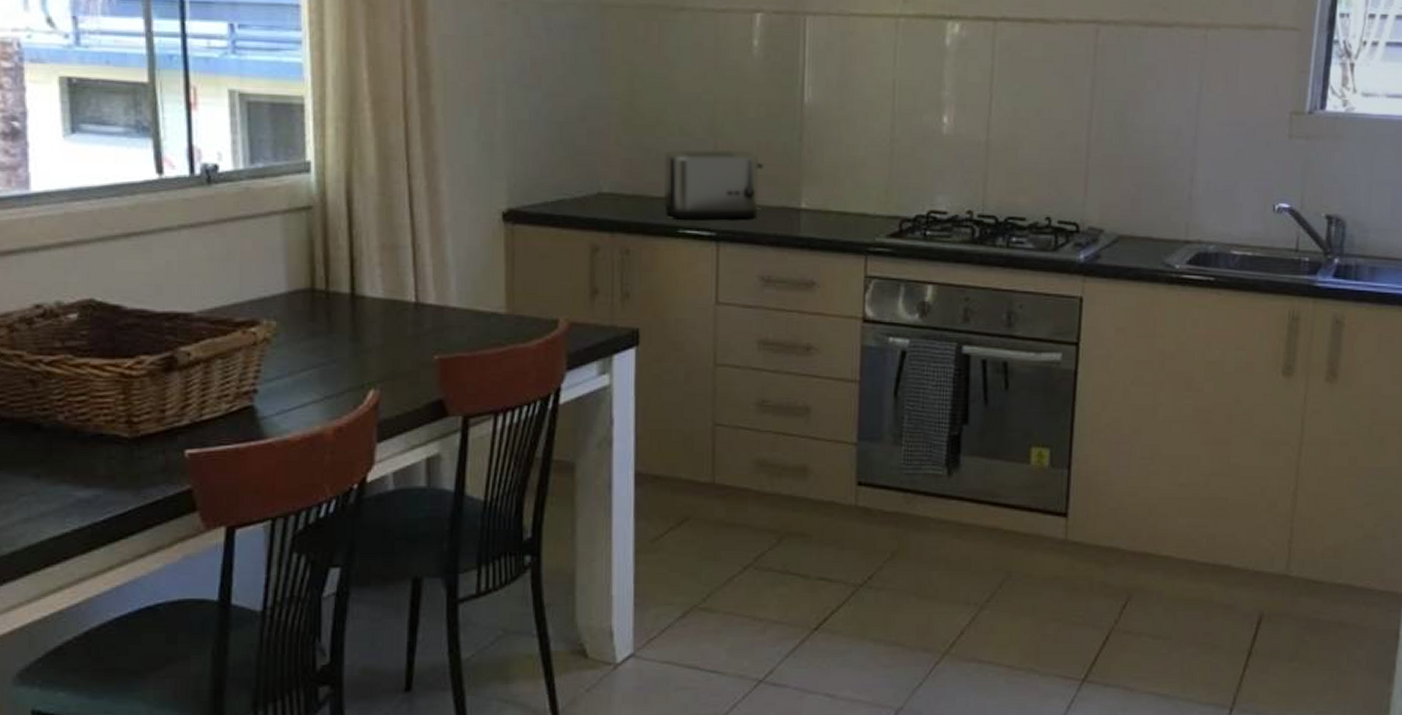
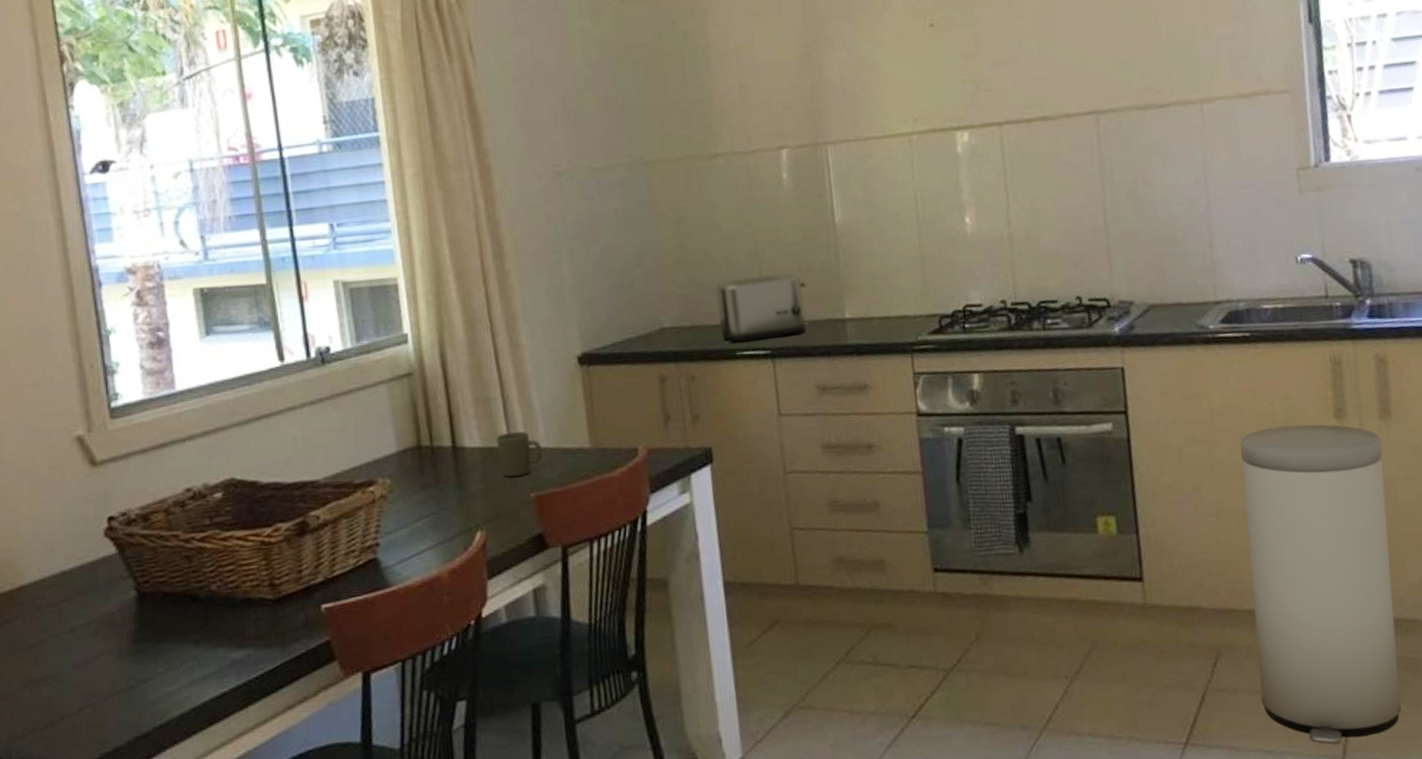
mug: none [401,285,453,336] -> present [496,431,543,478]
pedal bin: none [1163,377,1323,694] -> present [1240,424,1401,745]

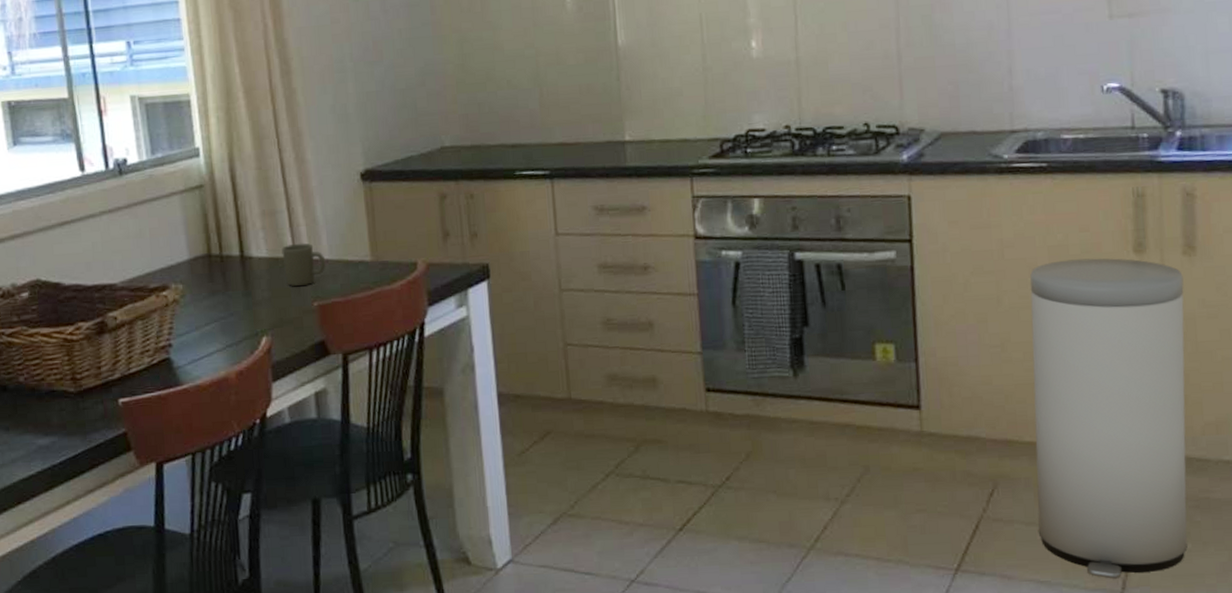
toaster: present [715,272,806,344] -> none [496,94,587,164]

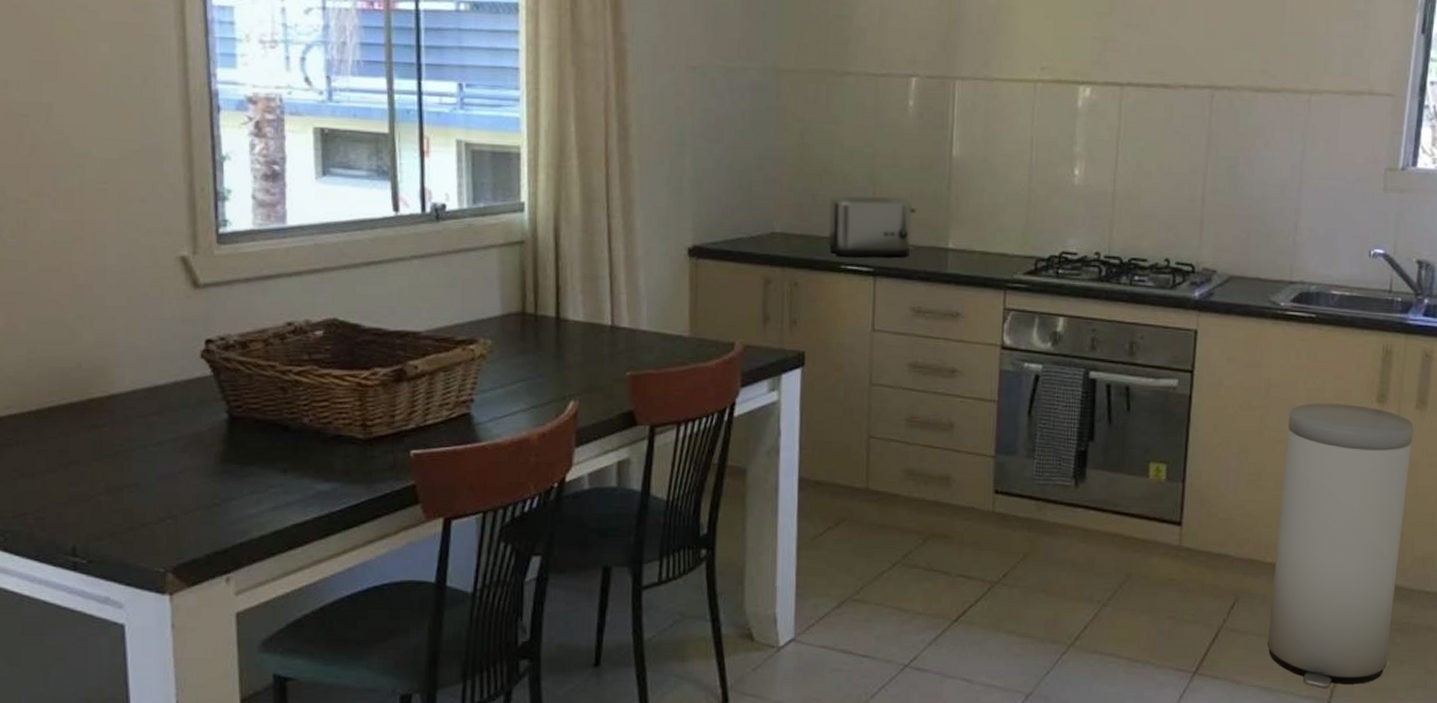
mug: present [281,243,326,287] -> none [599,311,644,355]
toaster: none [496,94,587,164] -> present [828,195,916,258]

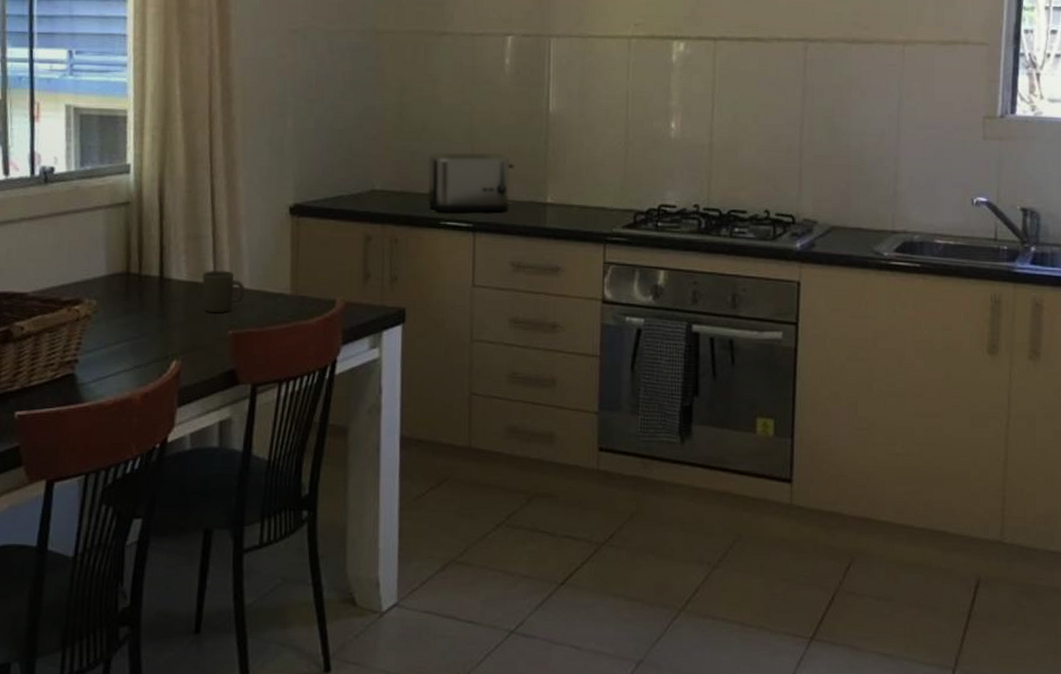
mug: none [599,311,644,355] -> present [202,270,246,313]
pedal bin: present [1267,403,1414,689] -> none [886,354,1027,655]

